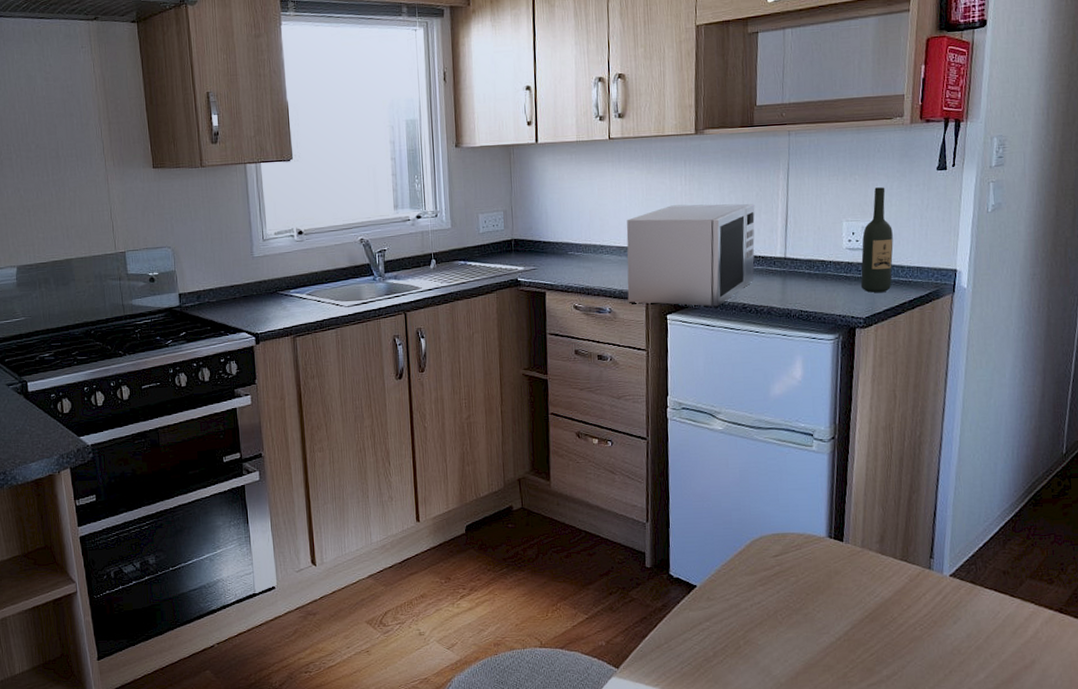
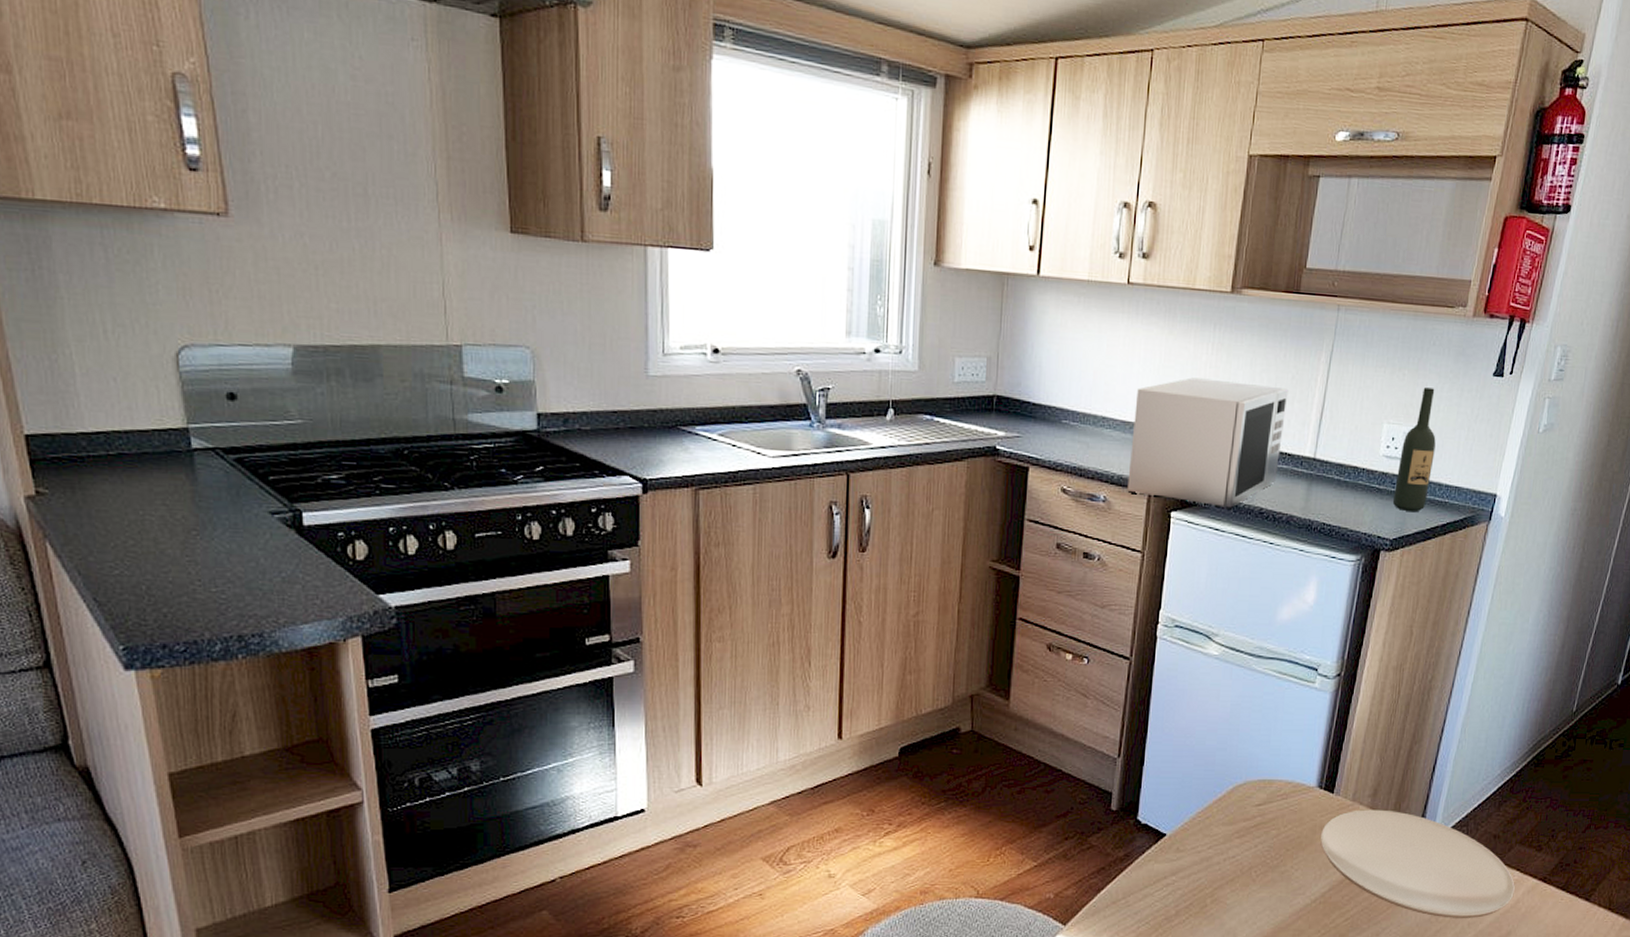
plate: none [837,554,1032,650] -> present [1320,809,1515,918]

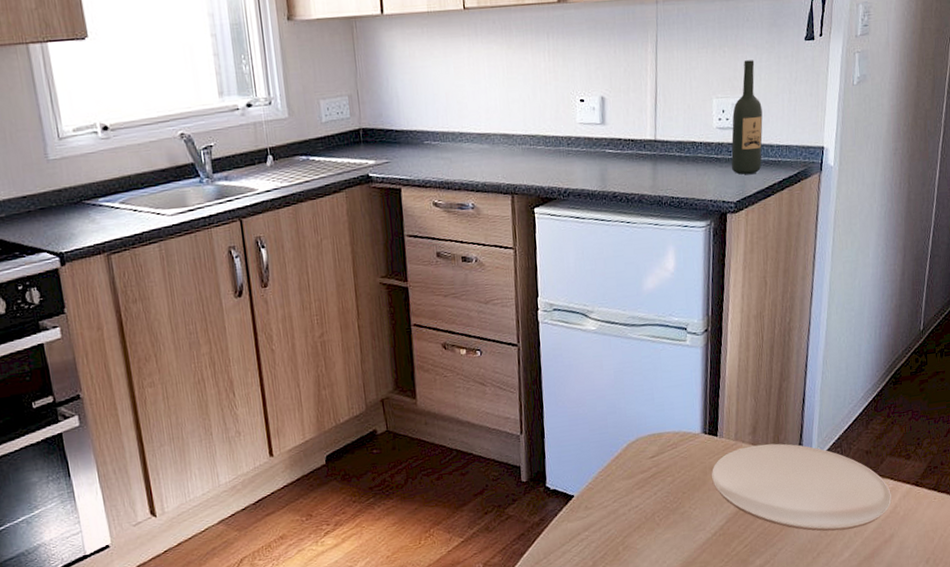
microwave: present [1127,377,1289,508] -> none [487,81,624,198]

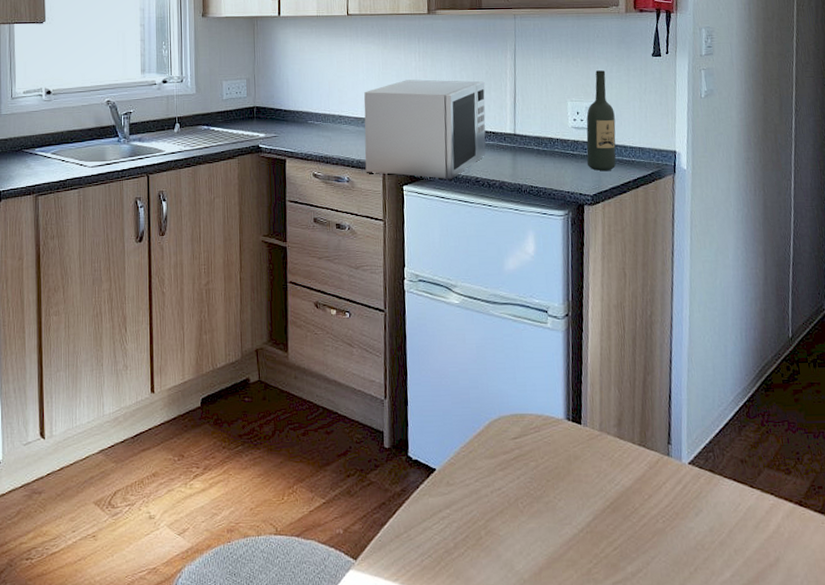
microwave: none [487,81,624,198] -> present [364,79,486,179]
plate: present [712,443,892,532] -> none [576,438,774,546]

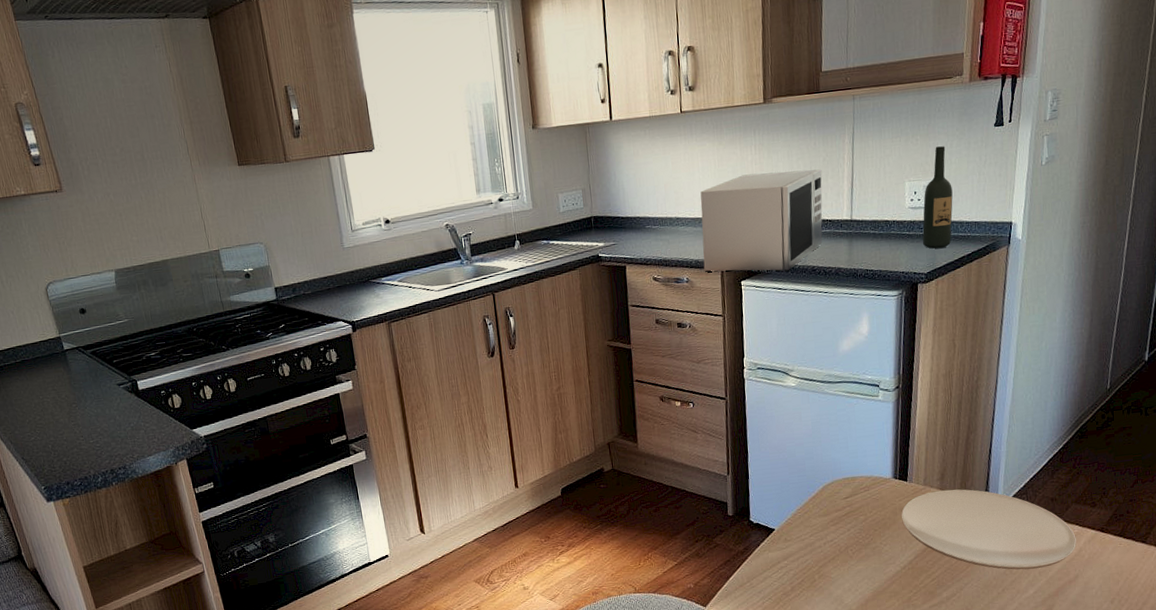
plate: none [576,438,774,546] -> present [901,489,1076,570]

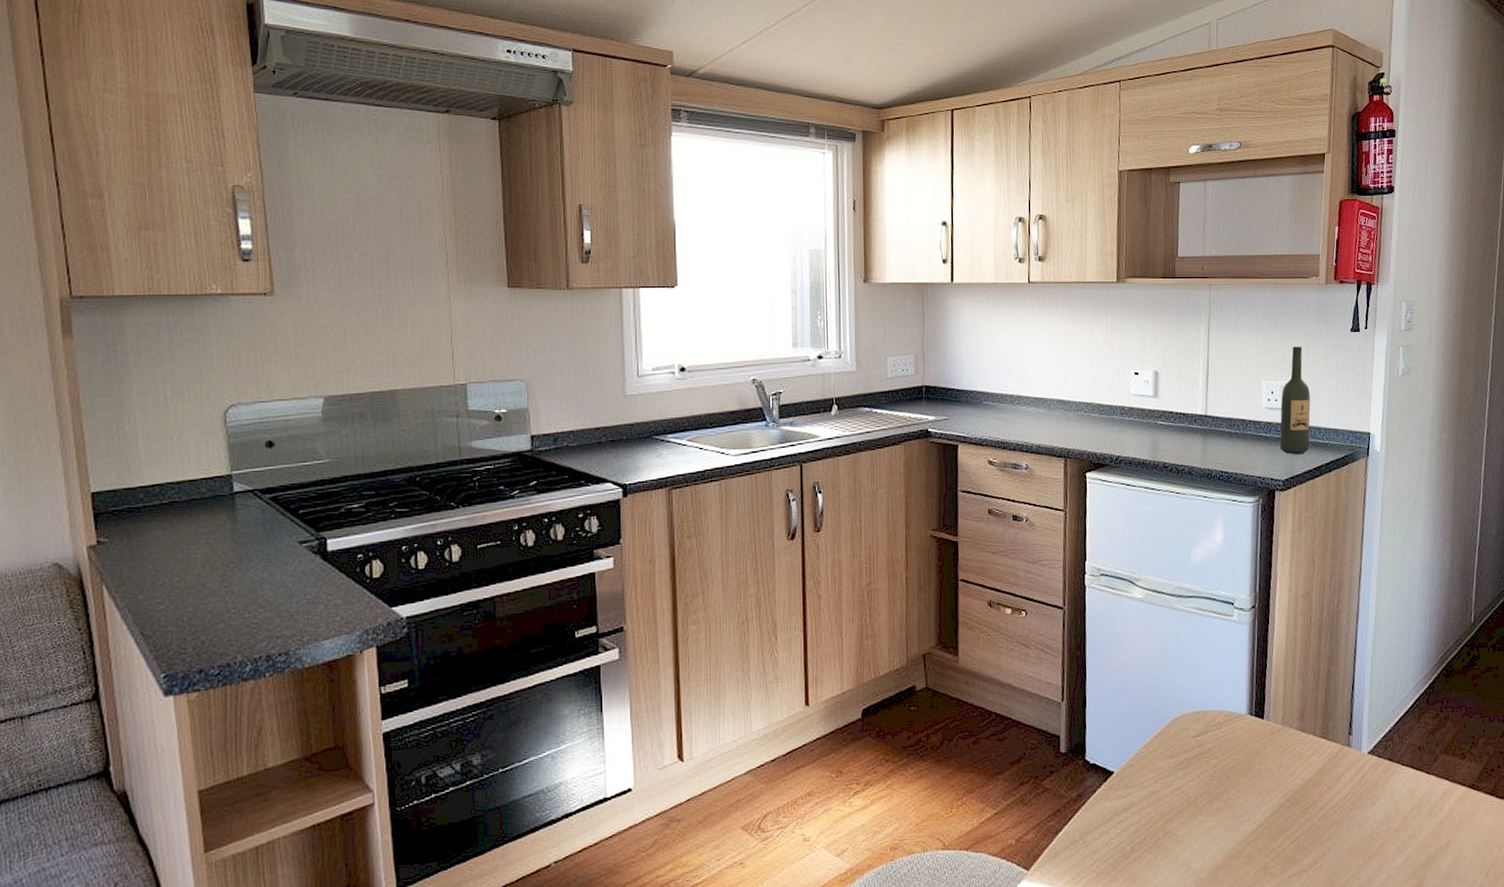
microwave: present [700,169,823,272] -> none [1045,355,1177,465]
plate: present [901,489,1076,570] -> none [1257,731,1447,833]

